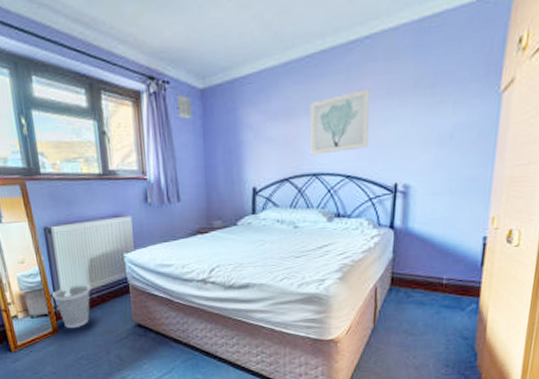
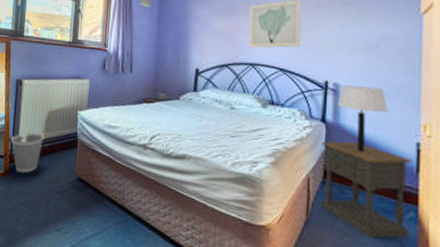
nightstand: none [387,245,478,334] -> present [321,141,412,239]
table lamp: none [406,184,458,254] -> present [337,85,389,152]

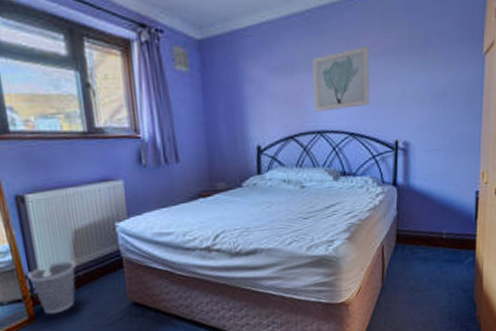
nightstand: present [321,141,412,239] -> none [394,201,472,289]
table lamp: present [337,85,389,152] -> none [407,140,453,210]

